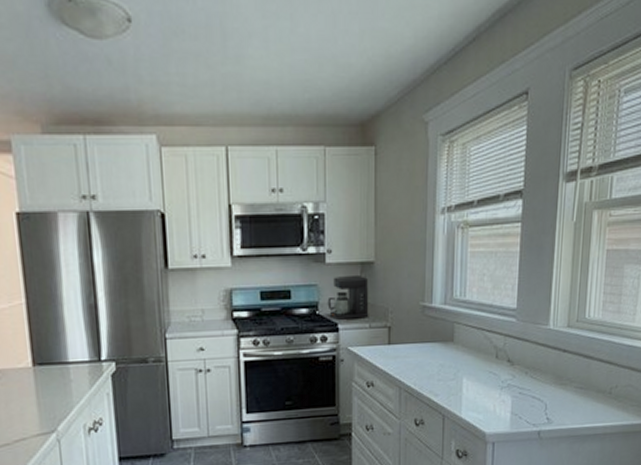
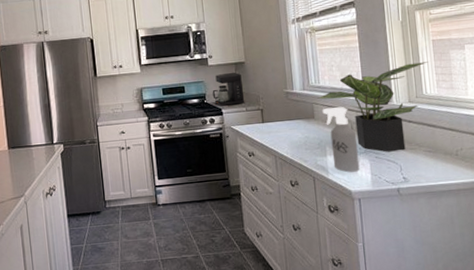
potted plant: none [460,277,598,388] -> present [317,61,428,152]
spray bottle: none [464,329,501,411] -> present [322,107,360,173]

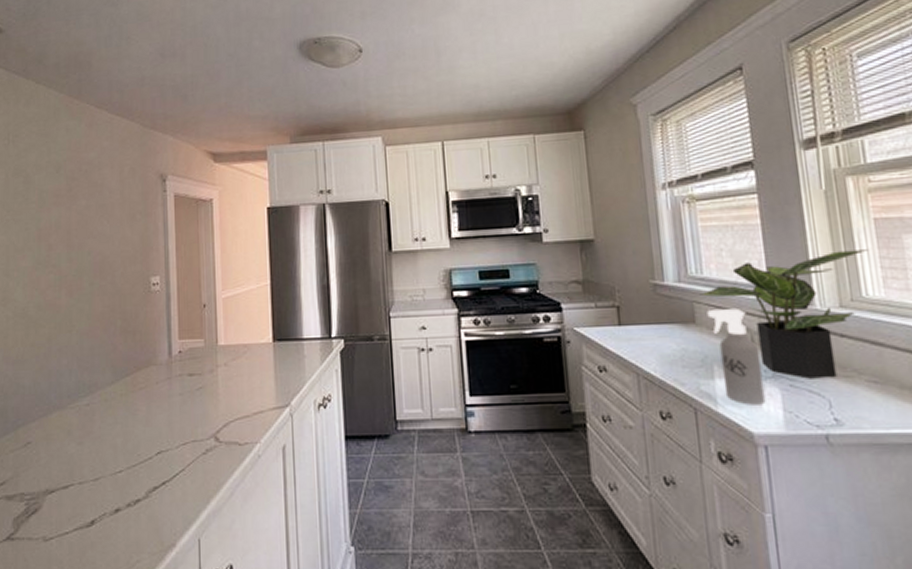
coffee maker: present [212,72,245,106] -> none [547,252,594,299]

